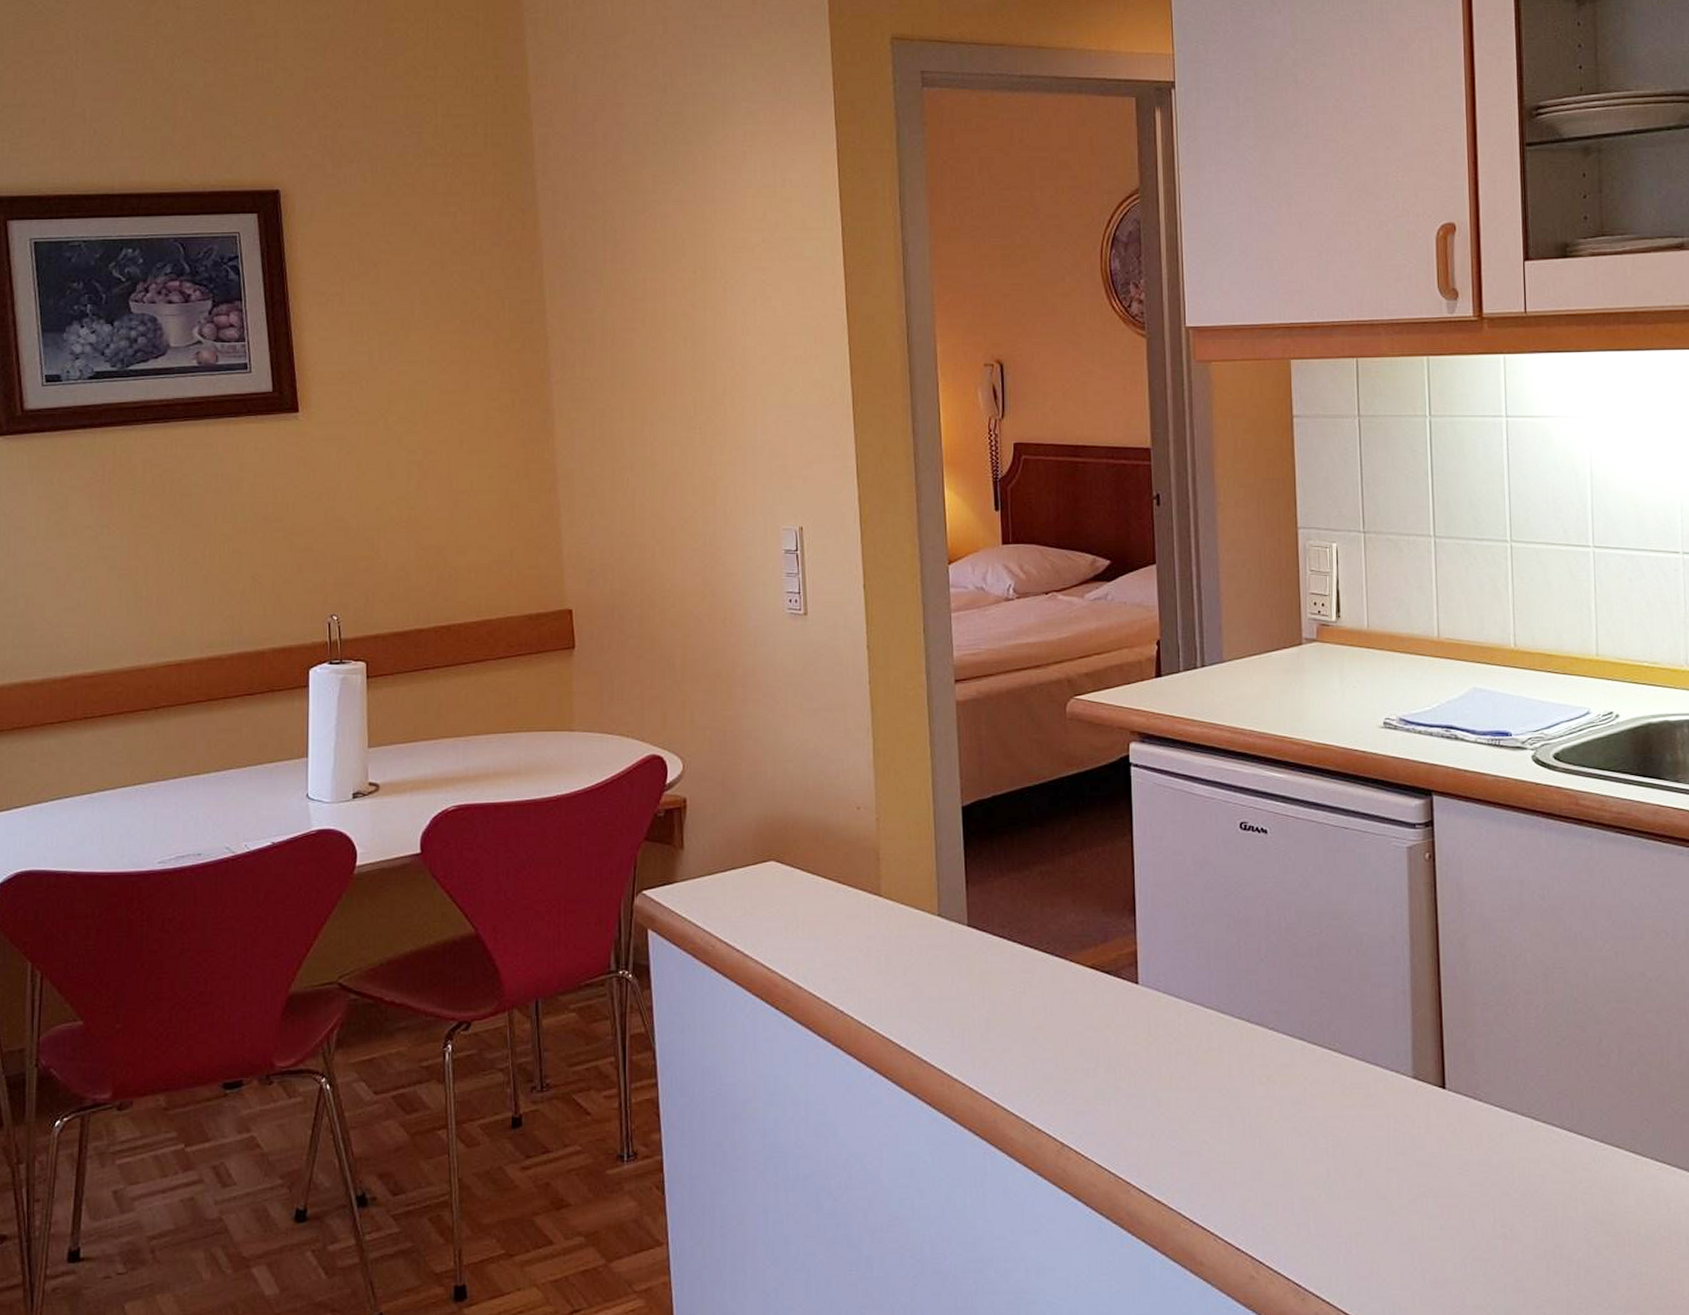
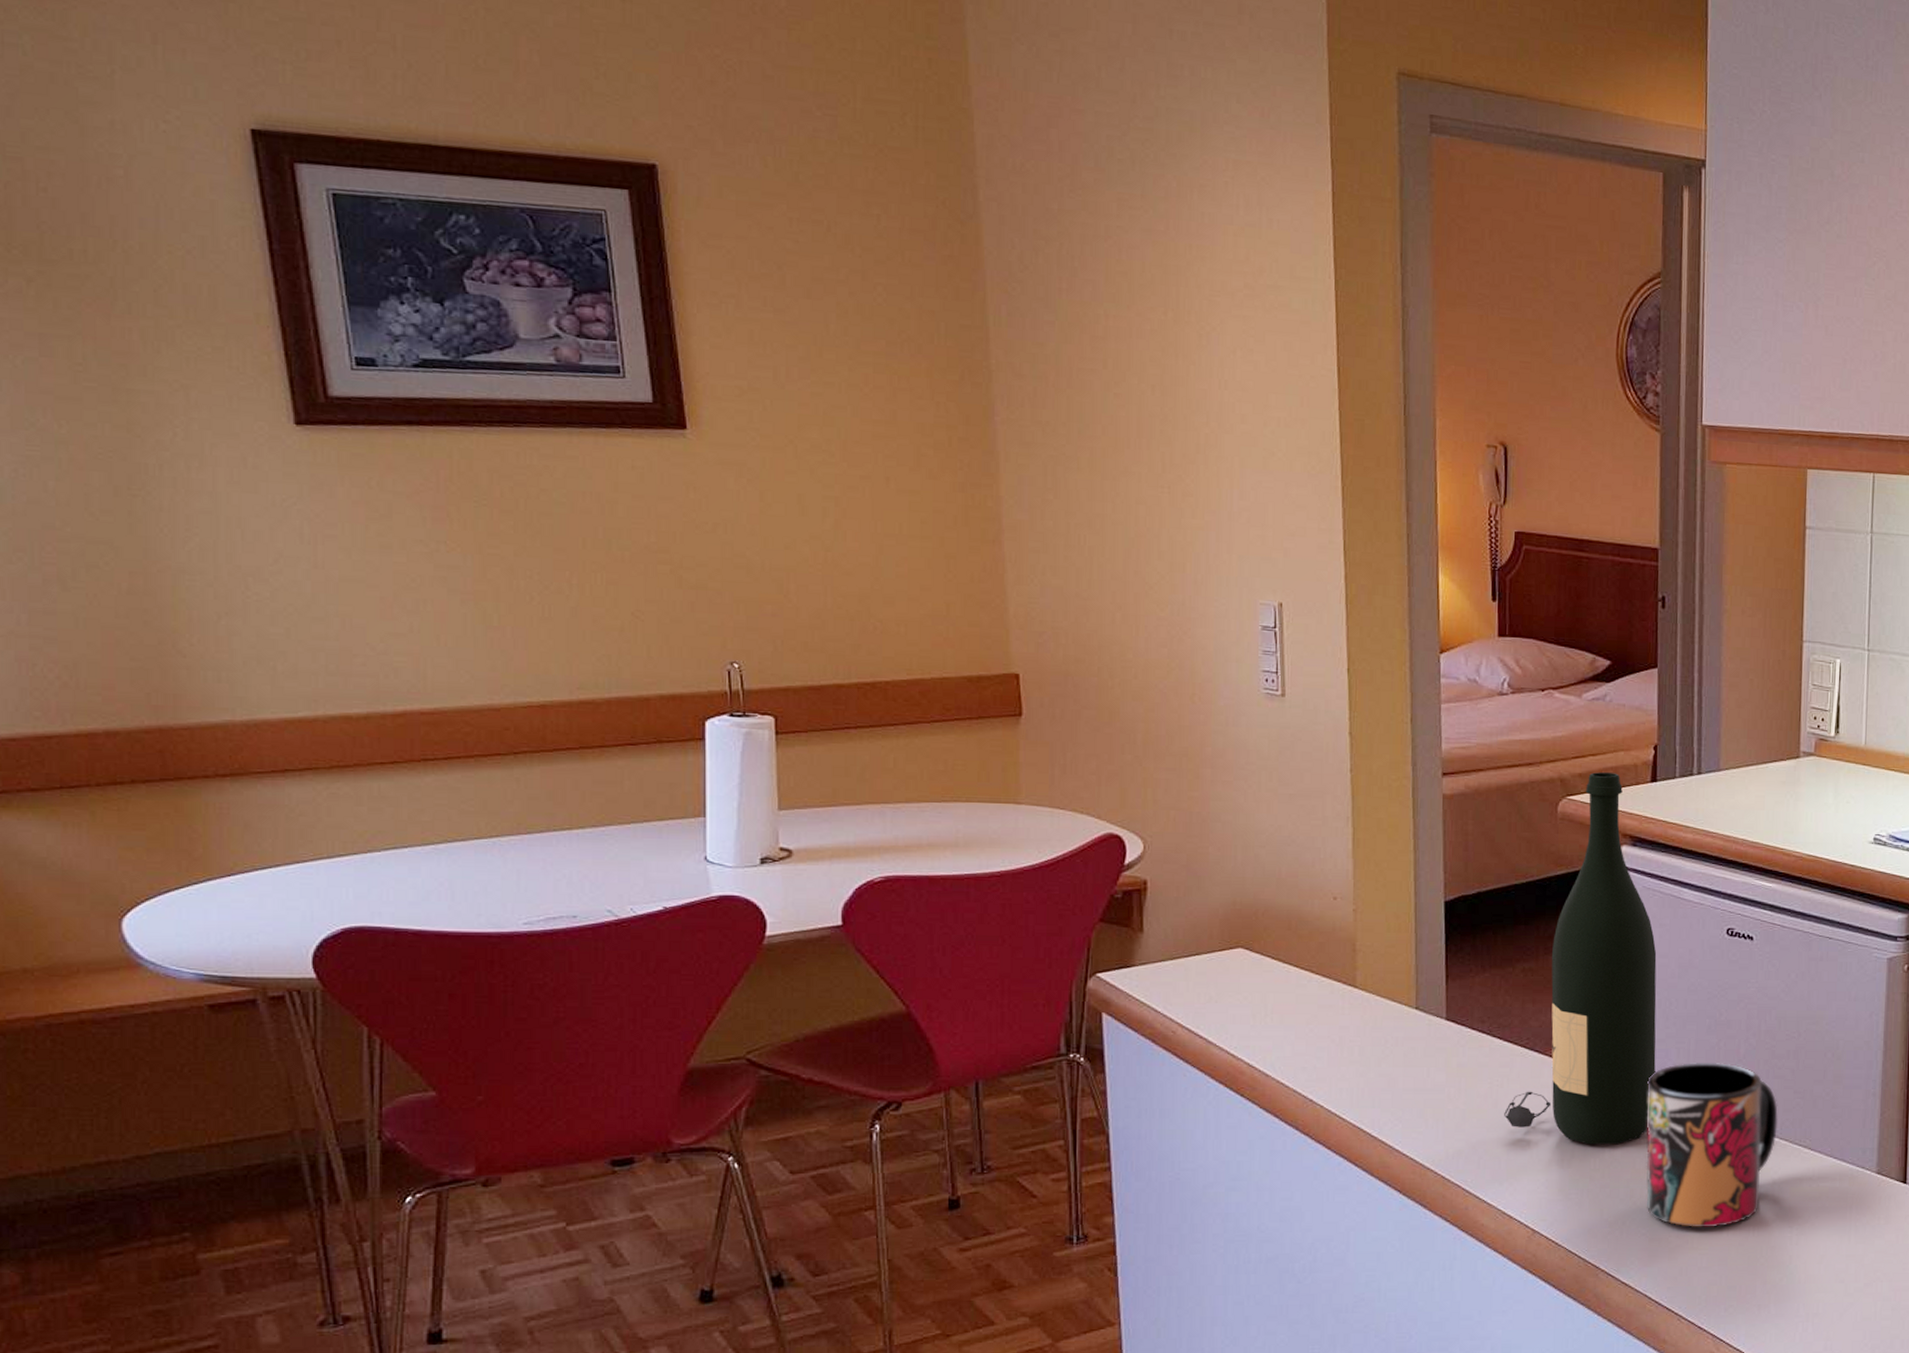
wine bottle: none [1028,669,1176,1053] -> present [1504,771,1657,1145]
mug: none [1169,962,1305,1140] -> present [1646,1062,1778,1229]

